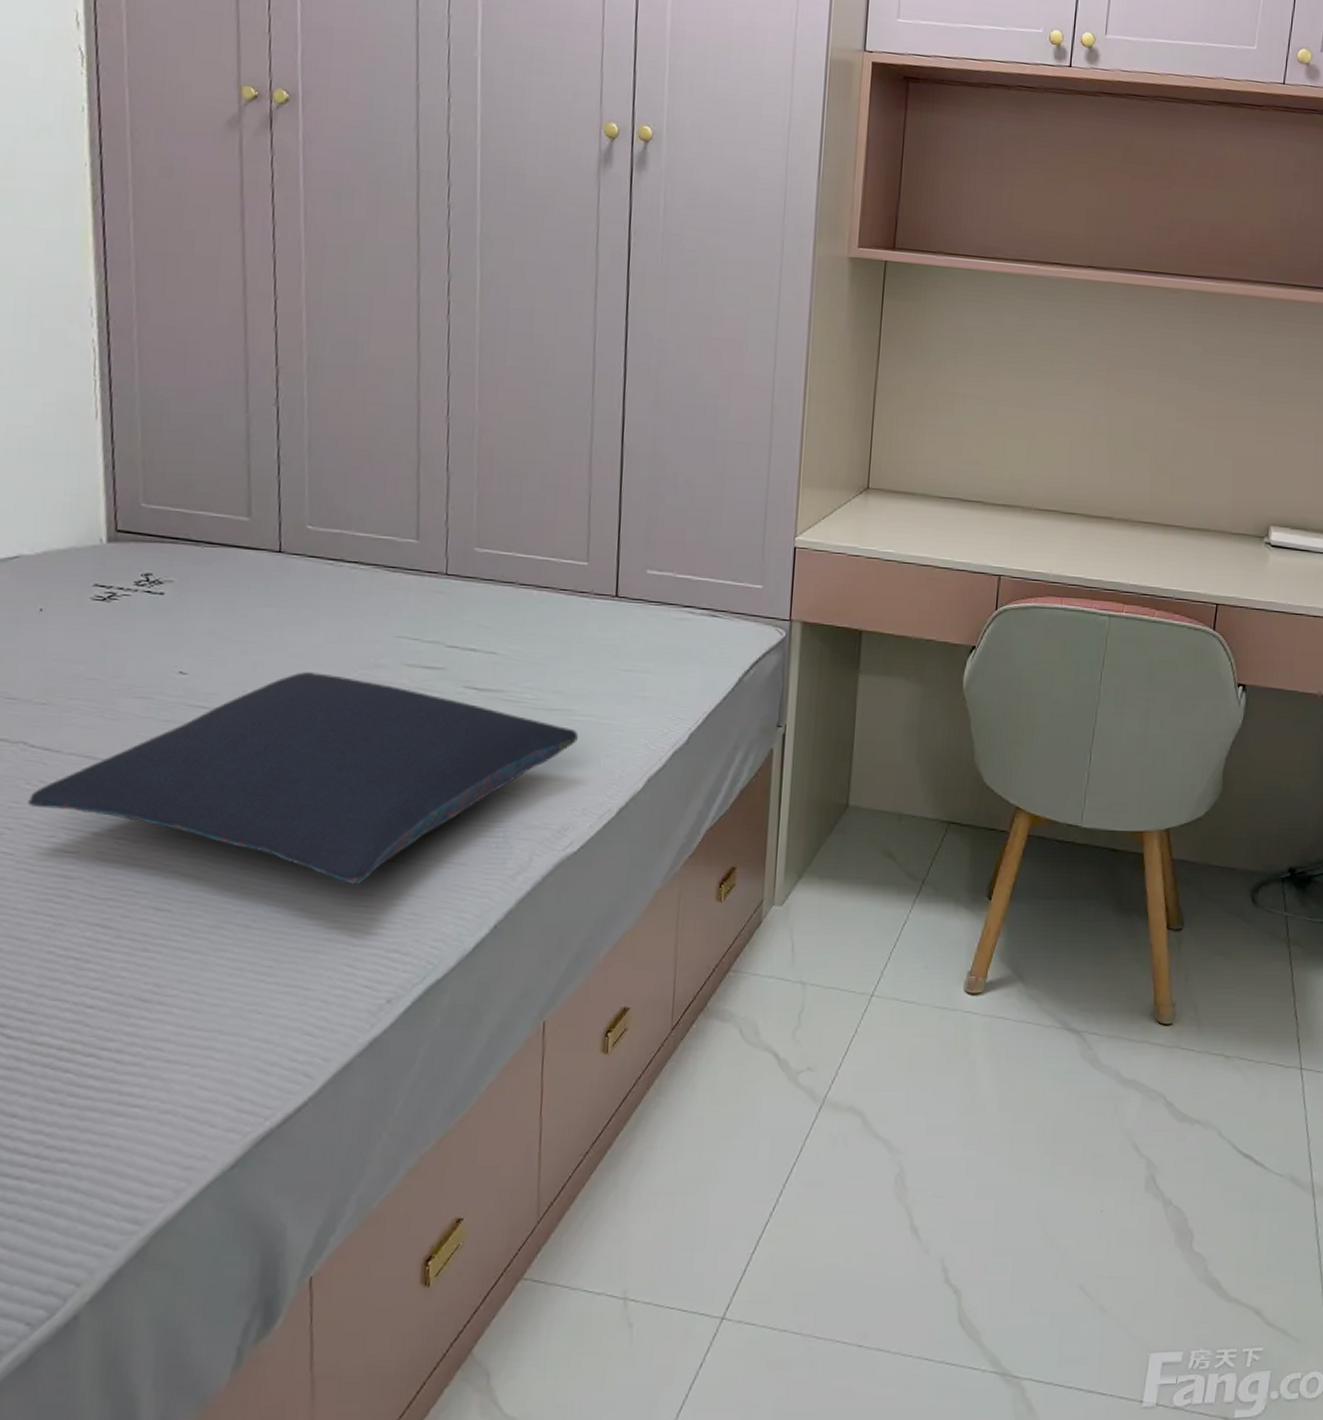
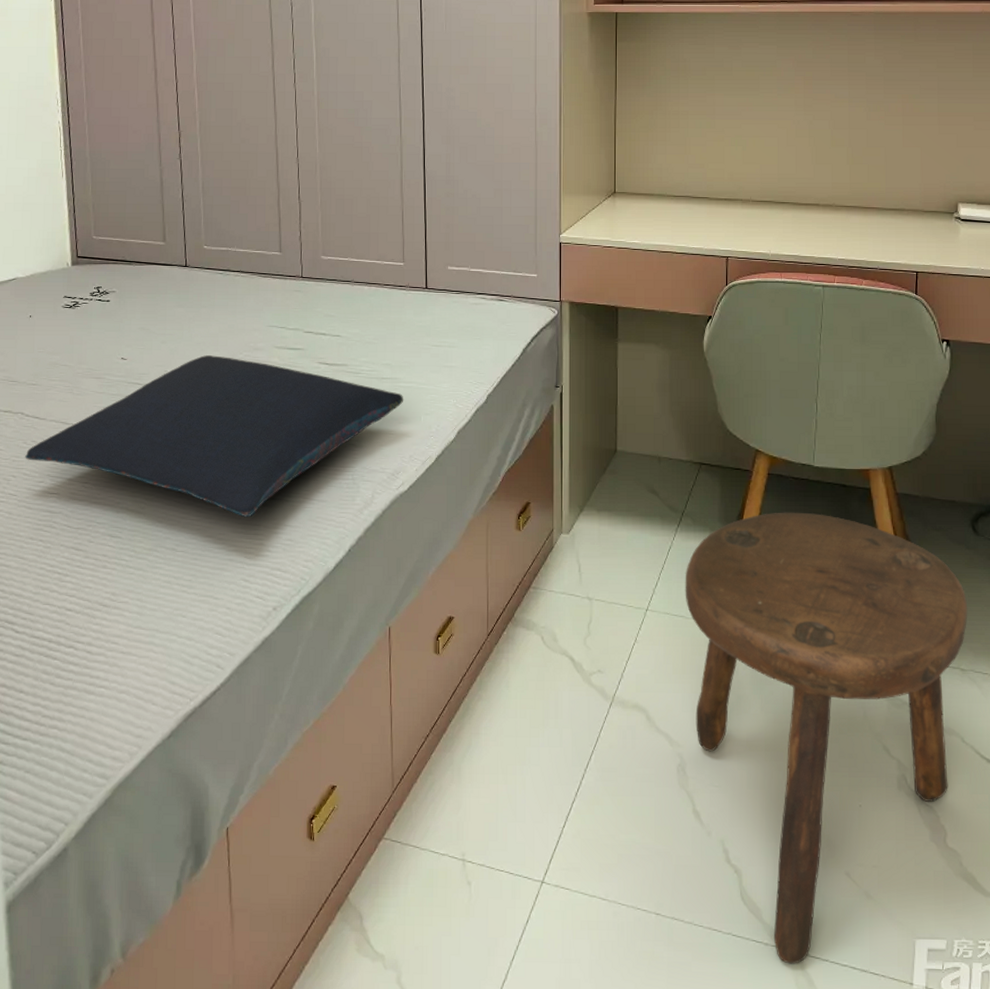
stool: none [919,880,1239,1391] -> present [685,512,968,964]

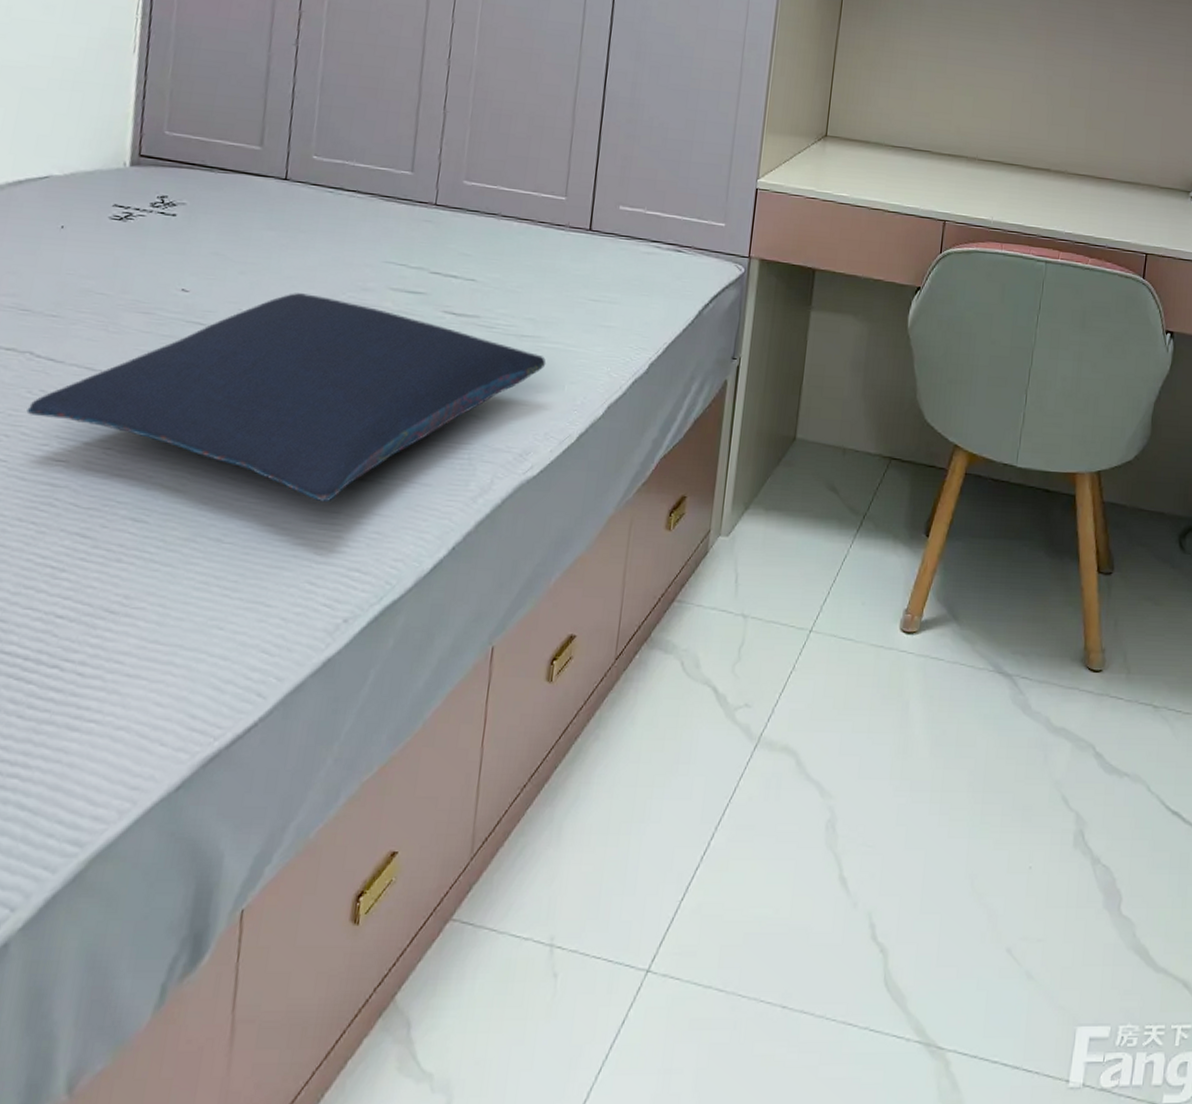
stool: present [685,512,968,964] -> none [853,519,1167,1063]

